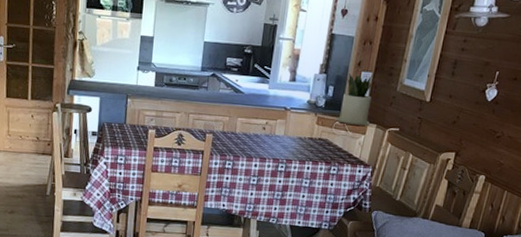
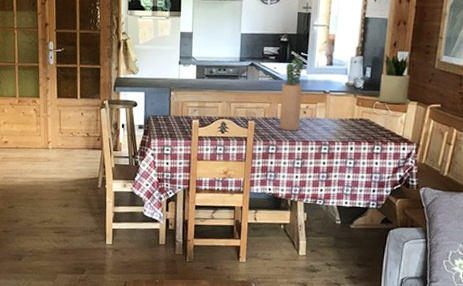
vase: none [237,65,267,148] -> present [279,51,304,132]

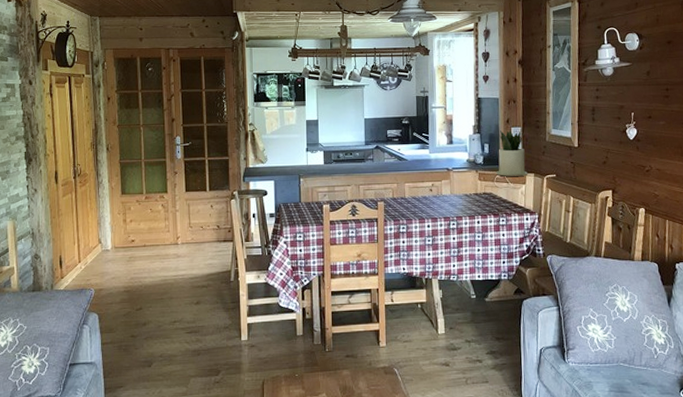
vase: present [279,51,304,132] -> none [406,133,428,210]

